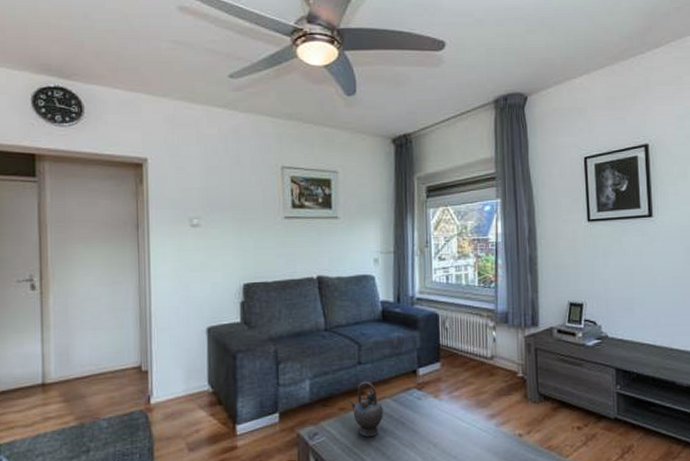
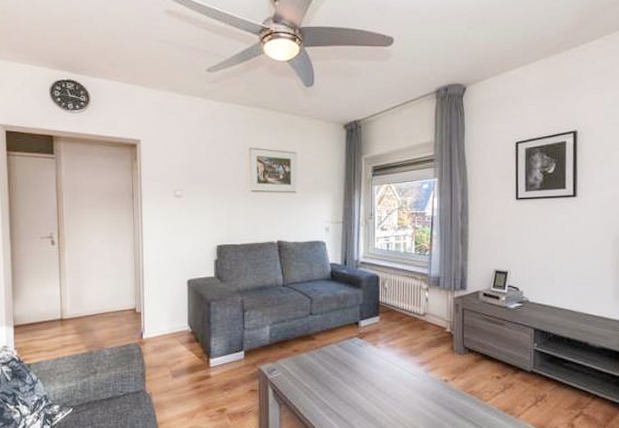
teapot: present [348,381,383,438] -> none [301,329,329,375]

